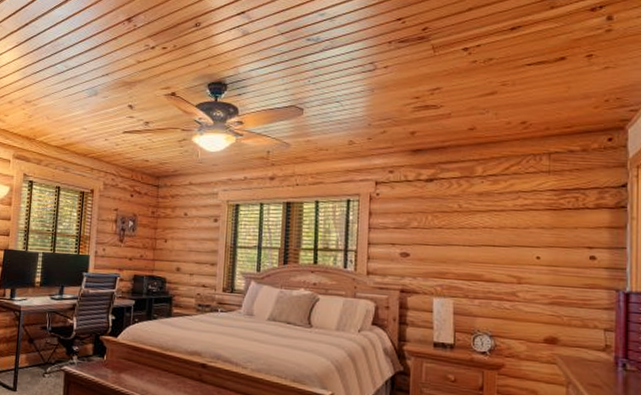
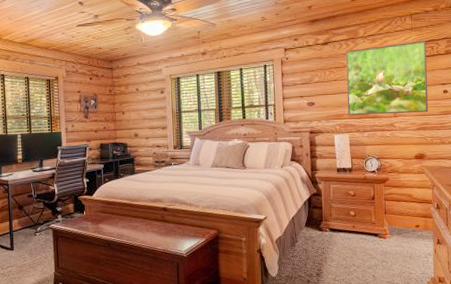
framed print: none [453,187,569,282] -> present [345,40,428,115]

